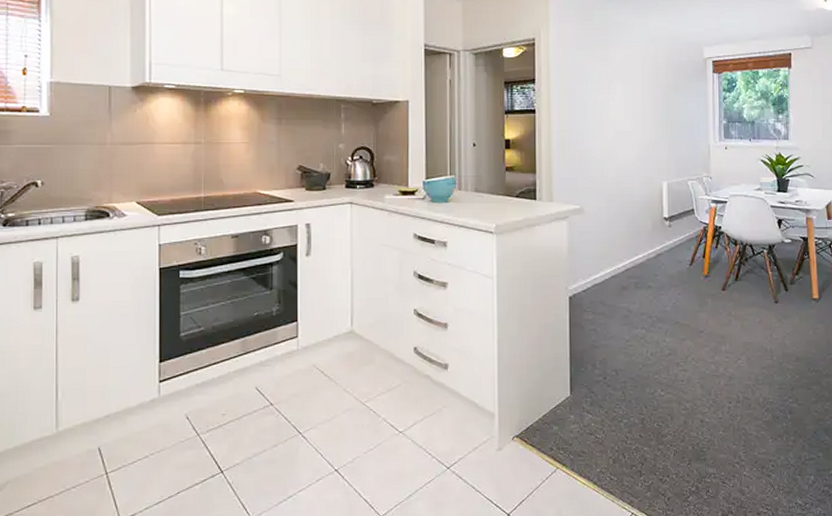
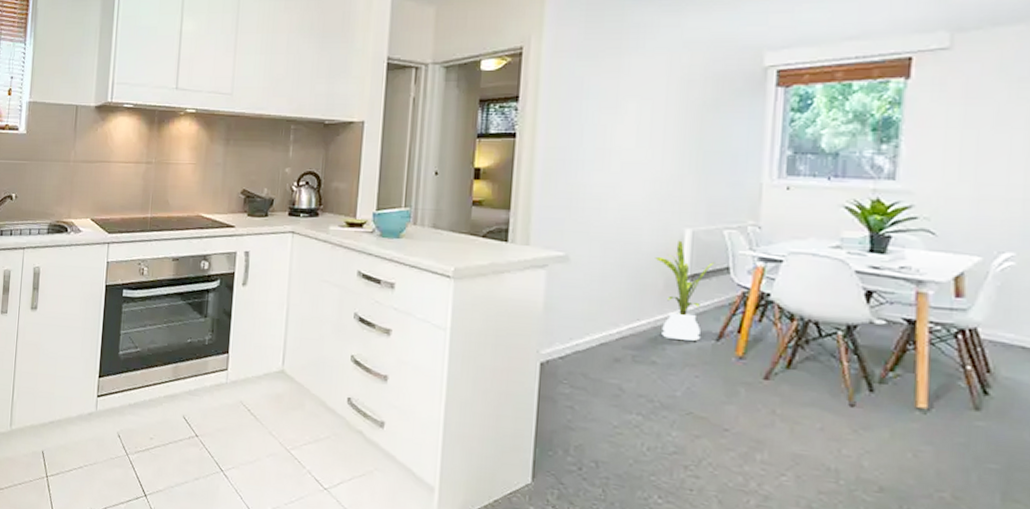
house plant: none [644,191,684,267] -> present [655,240,715,341]

